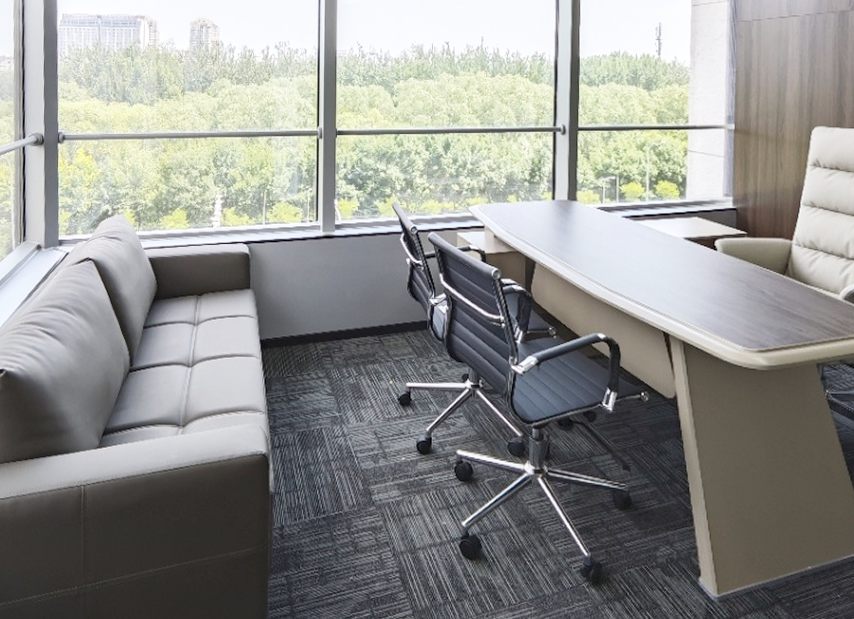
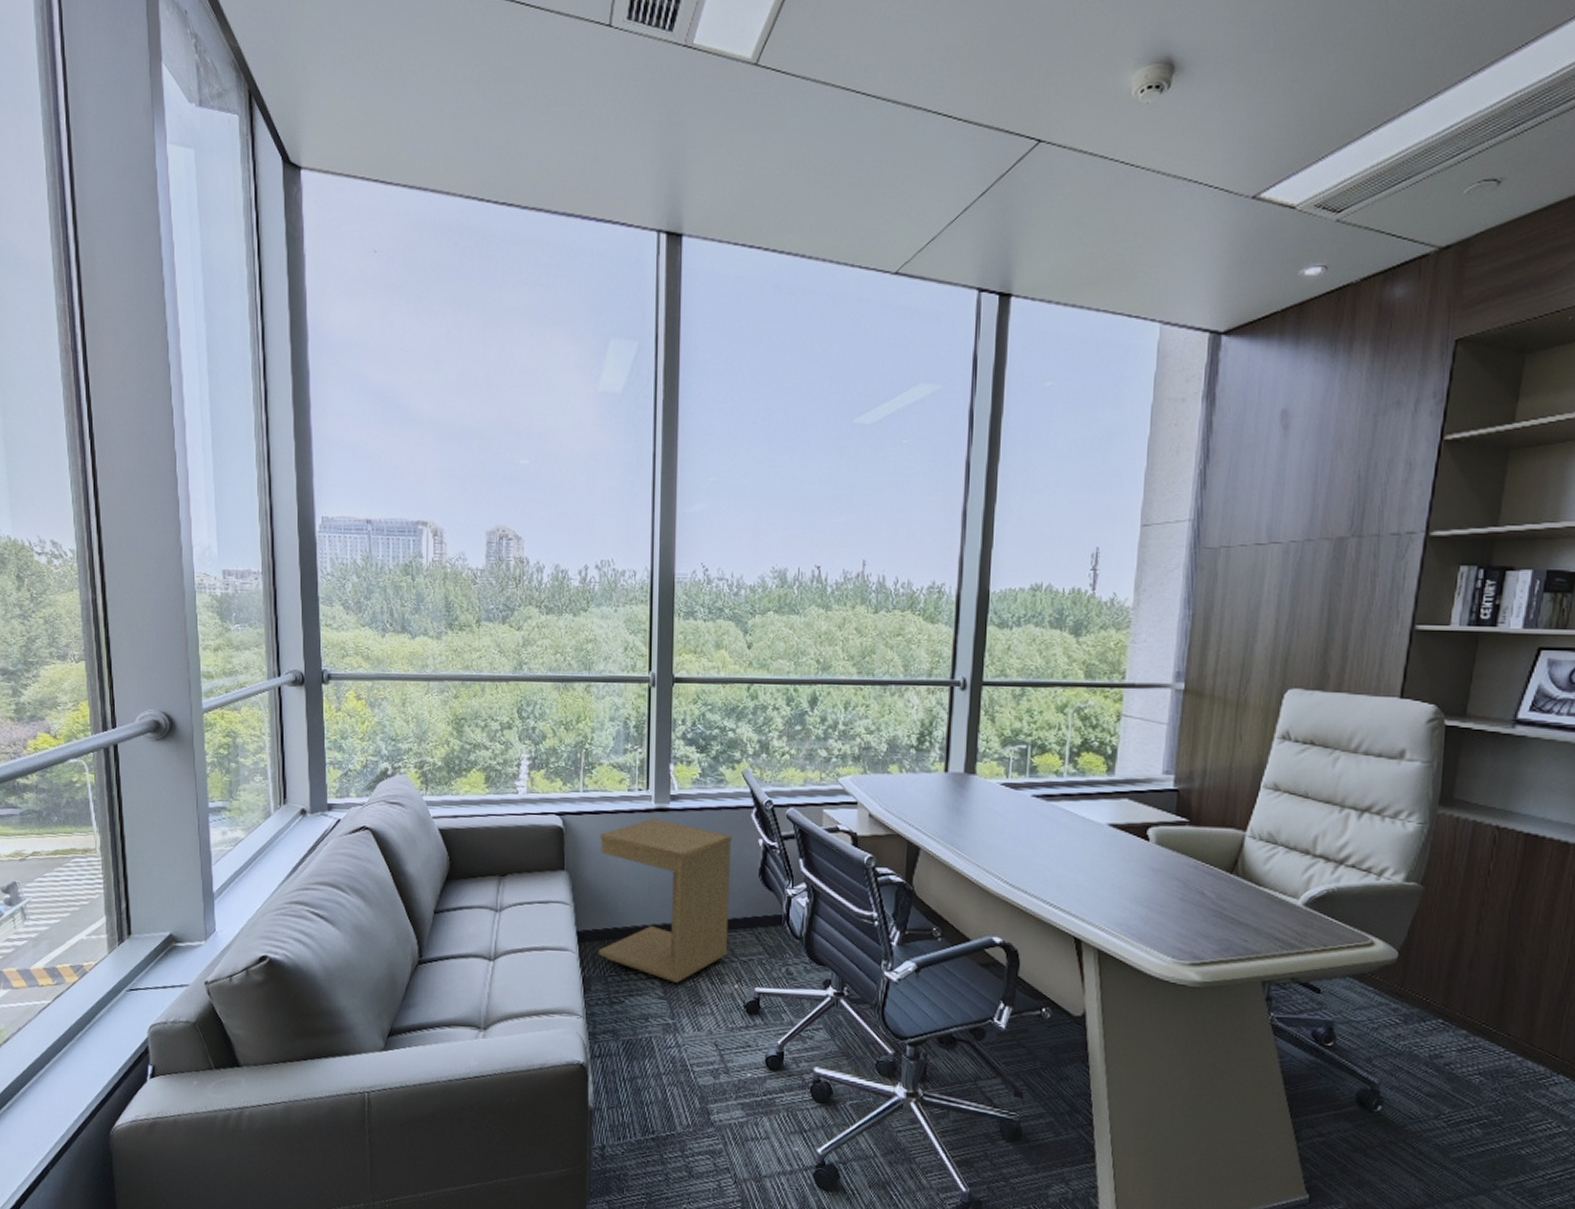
side table: none [277,244,385,381] -> present [598,818,732,983]

